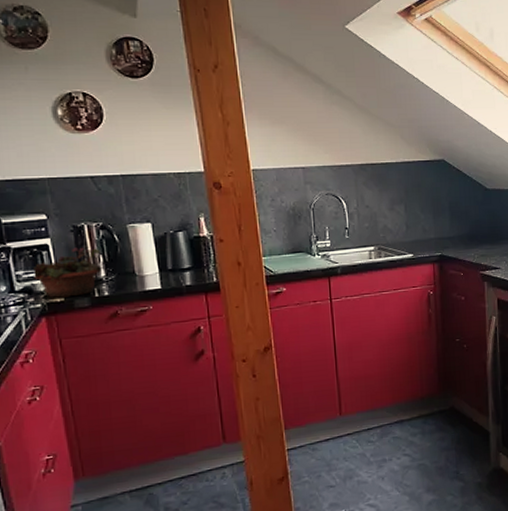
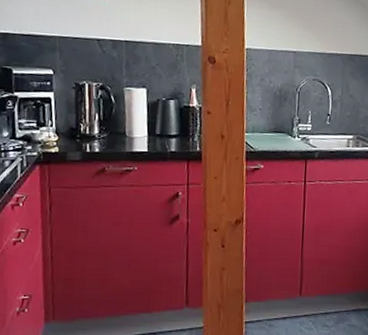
succulent planter: present [33,247,106,298] -> none [34,103,100,149]

